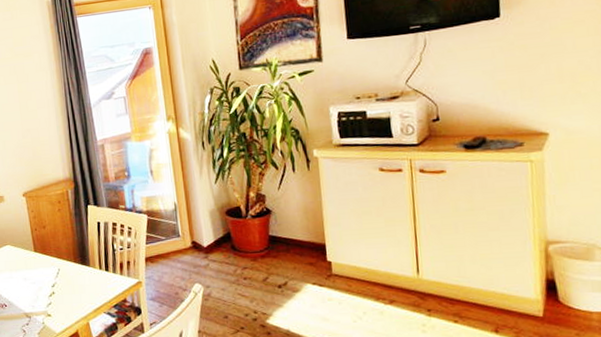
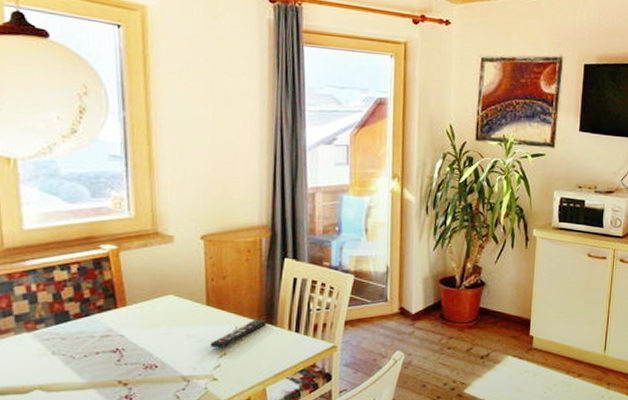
remote control: none [41,261,82,288] -> present [209,319,267,348]

